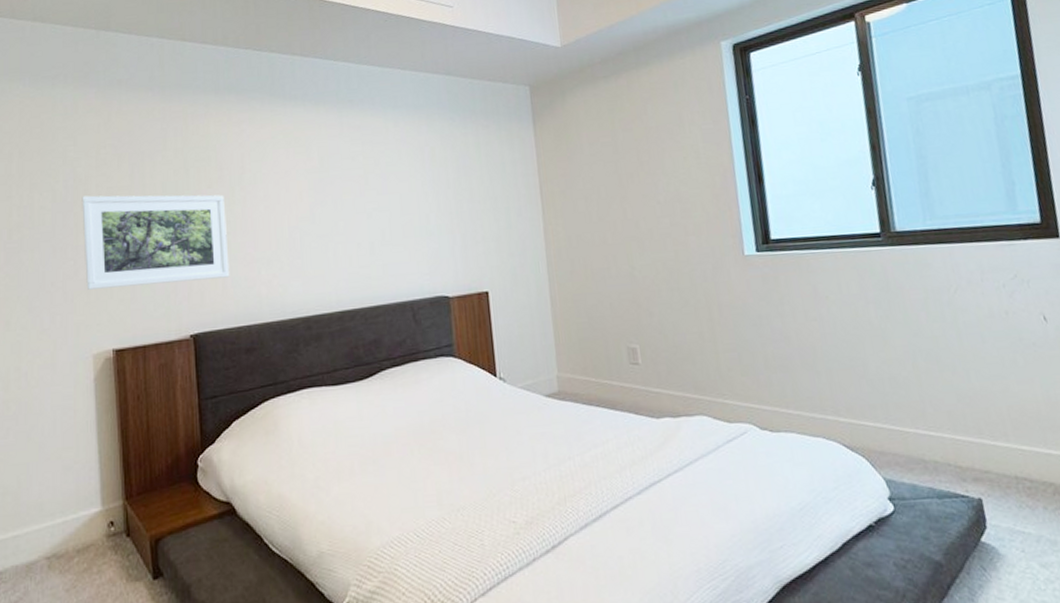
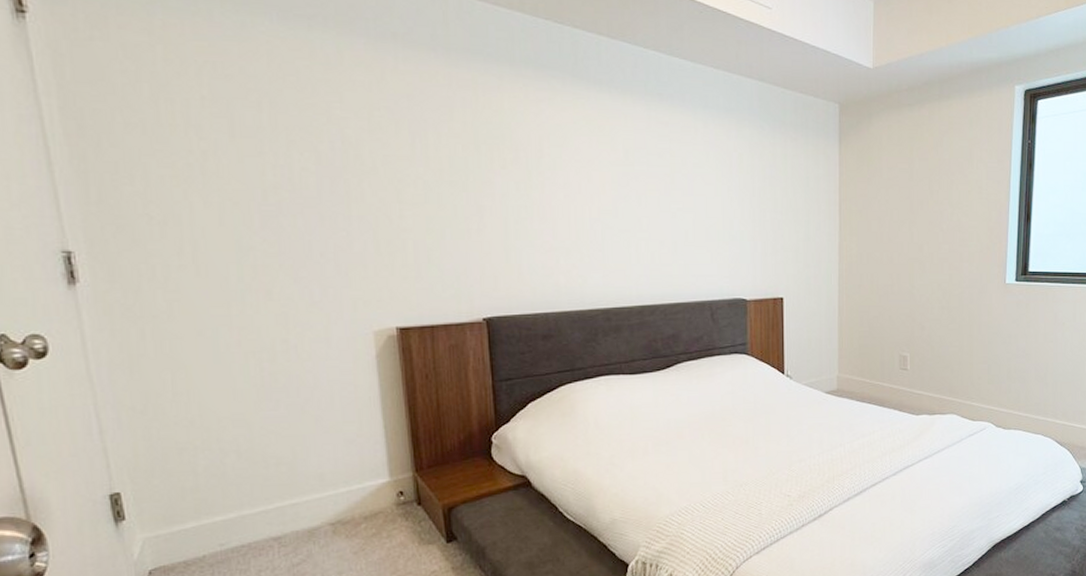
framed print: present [82,195,230,290] -> none [353,162,526,264]

